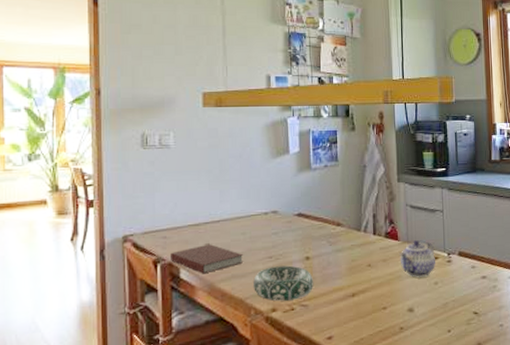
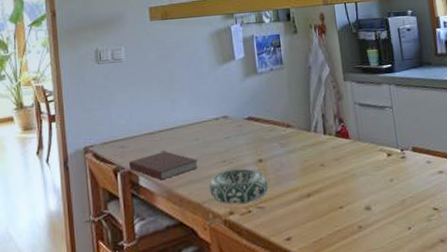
teapot: present [399,240,435,277] -> none [352,138,390,175]

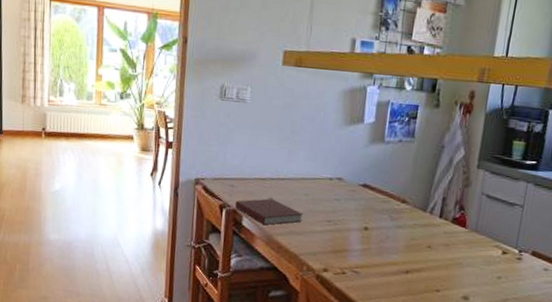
decorative bowl: present [209,168,269,205] -> none [309,230,370,265]

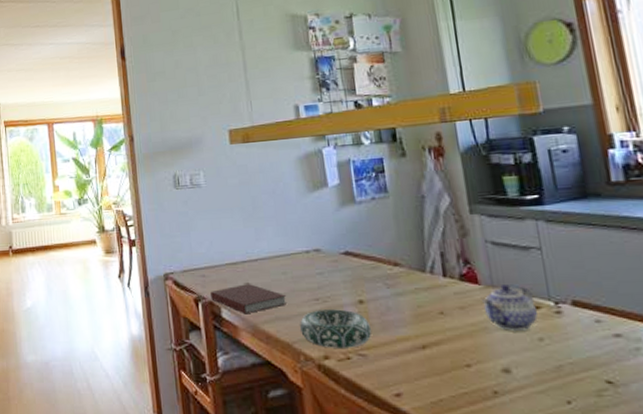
decorative bowl: none [309,230,370,265] -> present [300,309,372,348]
teapot: none [463,231,505,269] -> present [482,285,538,331]

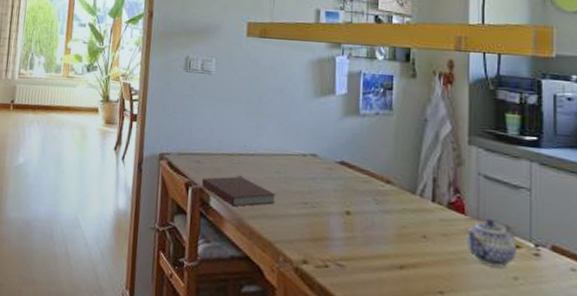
decorative bowl: present [300,309,372,348] -> none [284,213,354,257]

